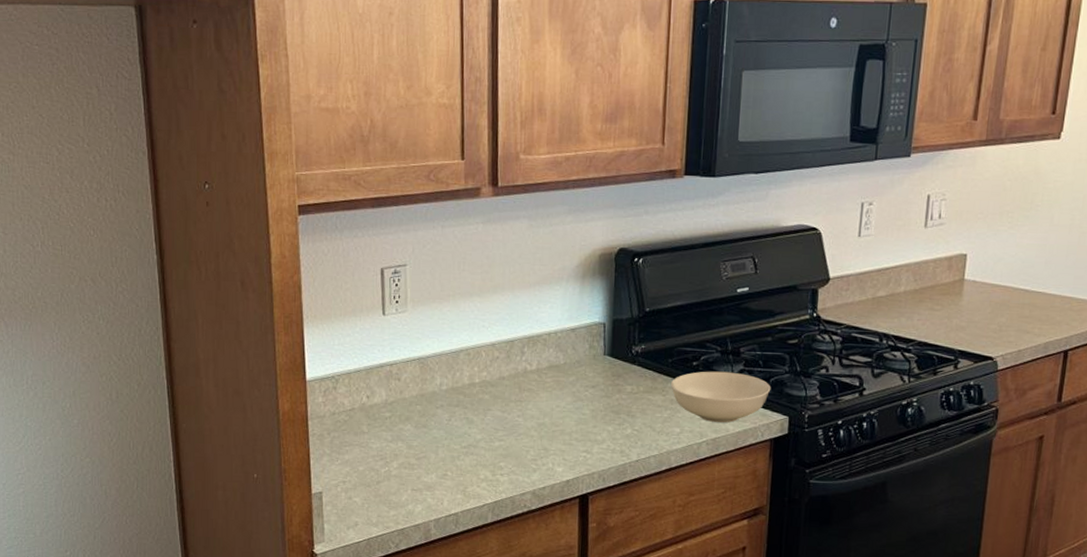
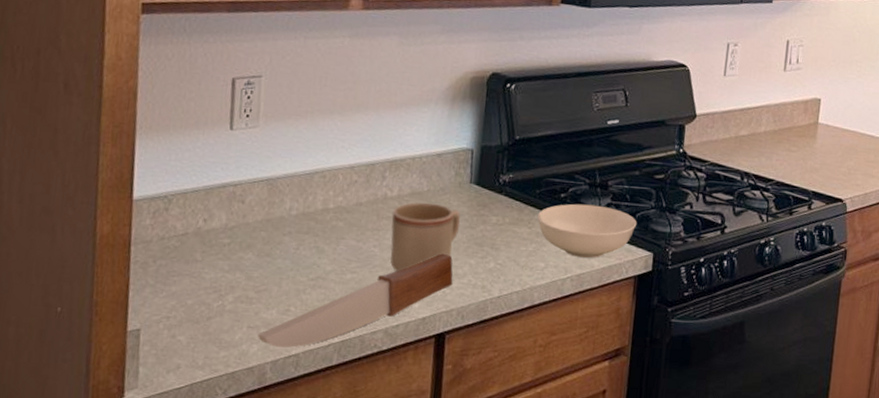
kitchen knife: none [421,421,593,508] -> present [258,253,453,348]
mug: none [532,374,597,438] -> present [390,202,461,271]

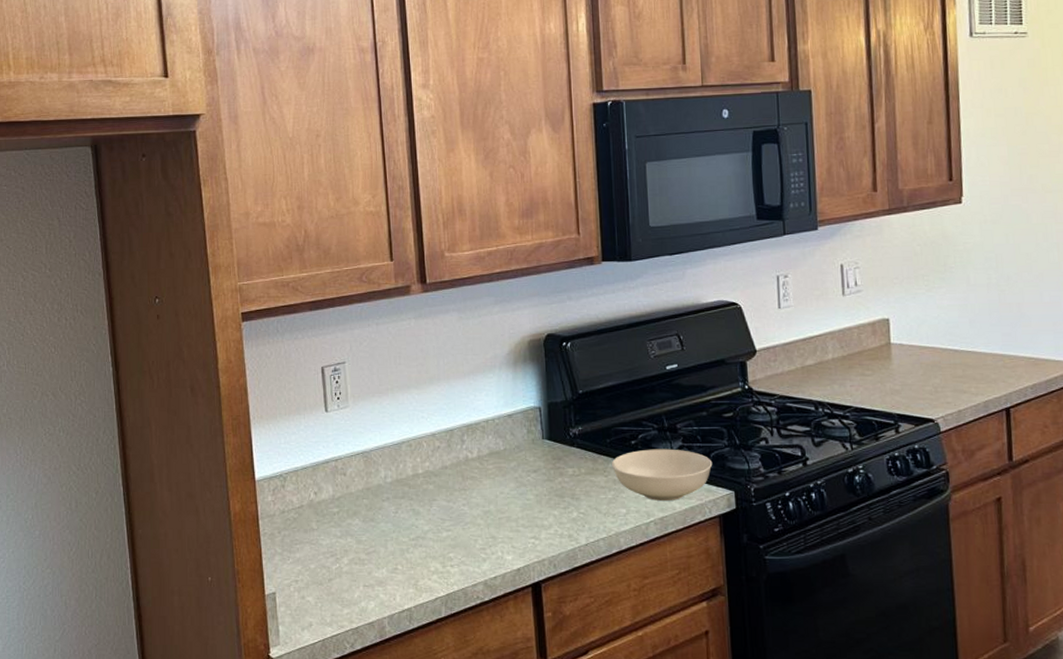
kitchen knife: present [258,253,453,348] -> none [373,507,540,603]
mug: present [390,202,461,271] -> none [475,460,539,526]

